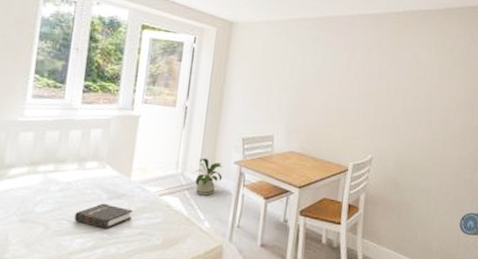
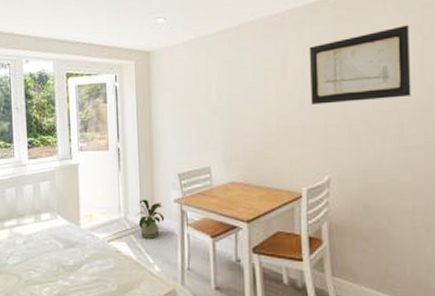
hardback book: present [74,203,133,229] -> none [39,252,87,277]
wall art: none [367,46,445,101] -> present [308,25,412,105]

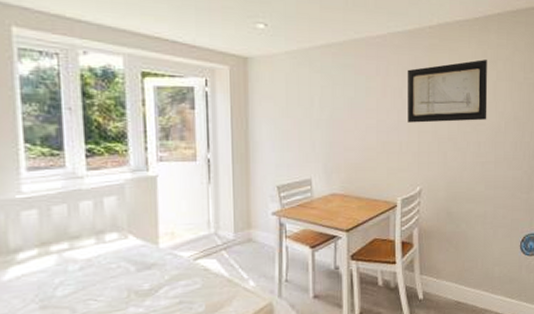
house plant: present [135,199,165,238] -> none [228,213,261,254]

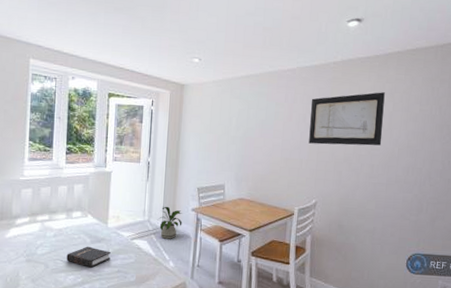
hardback book: none [102,276,167,304] -> present [66,246,111,268]
house plant: none [228,213,261,254] -> present [157,206,182,239]

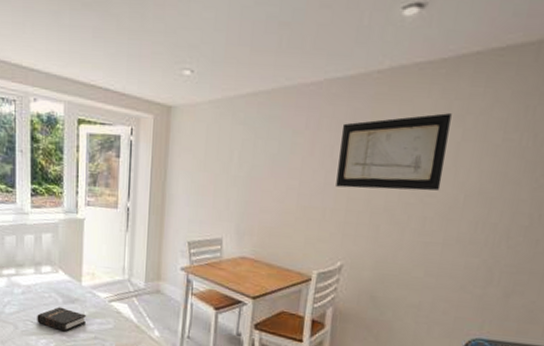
house plant: present [157,206,182,239] -> none [139,263,170,304]

